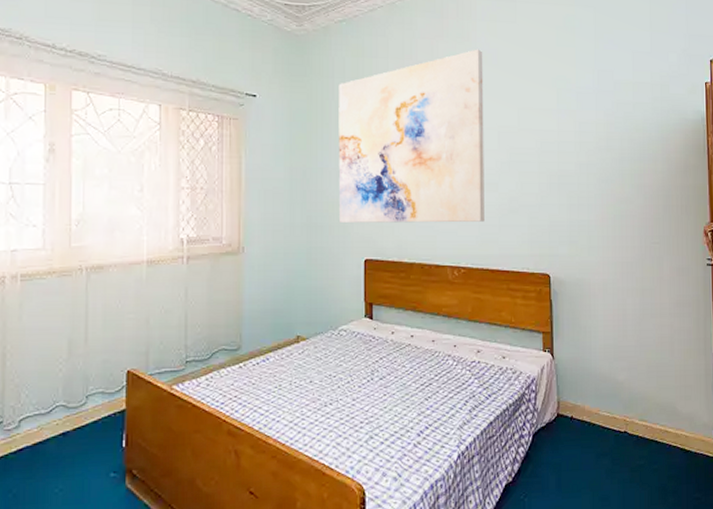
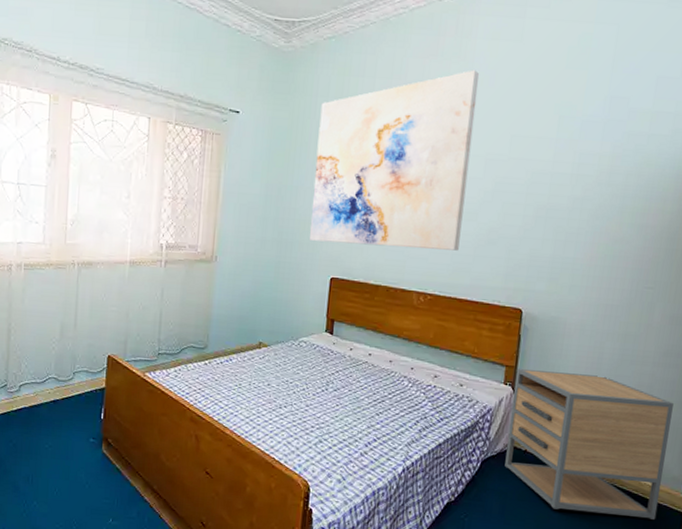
nightstand: none [553,332,696,474] -> present [504,369,673,520]

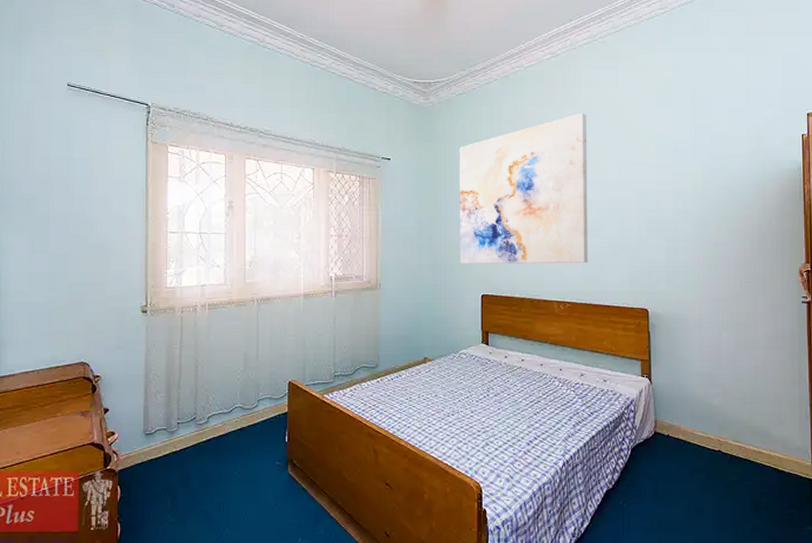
nightstand: present [504,369,673,520] -> none [651,362,789,488]

